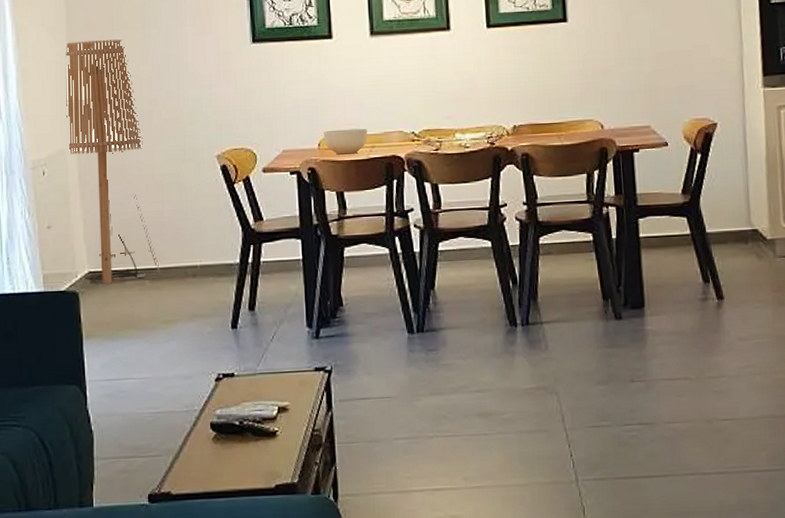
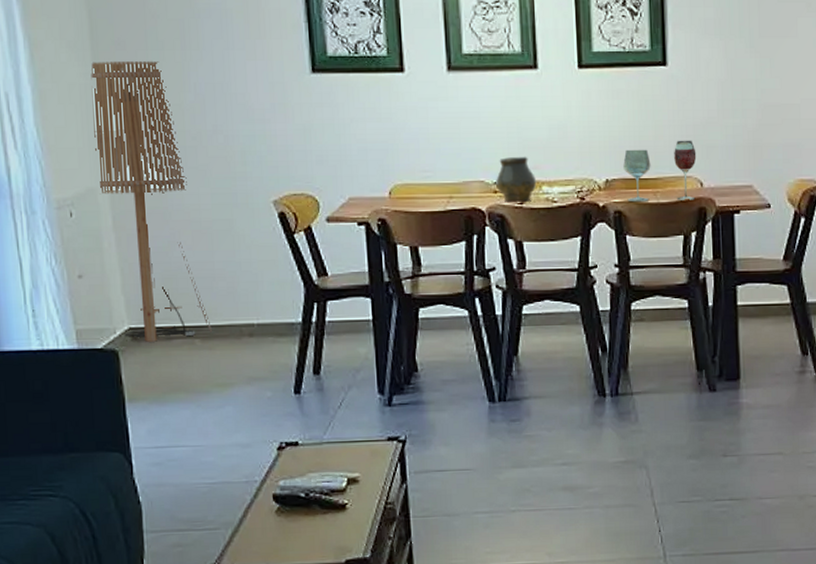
bowl: present [323,128,368,155] -> none [394,176,445,205]
vase: none [413,107,451,149] -> present [495,156,537,202]
wine glass: none [529,97,555,145] -> present [623,149,651,201]
wineglass: none [575,87,597,142] -> present [673,140,697,200]

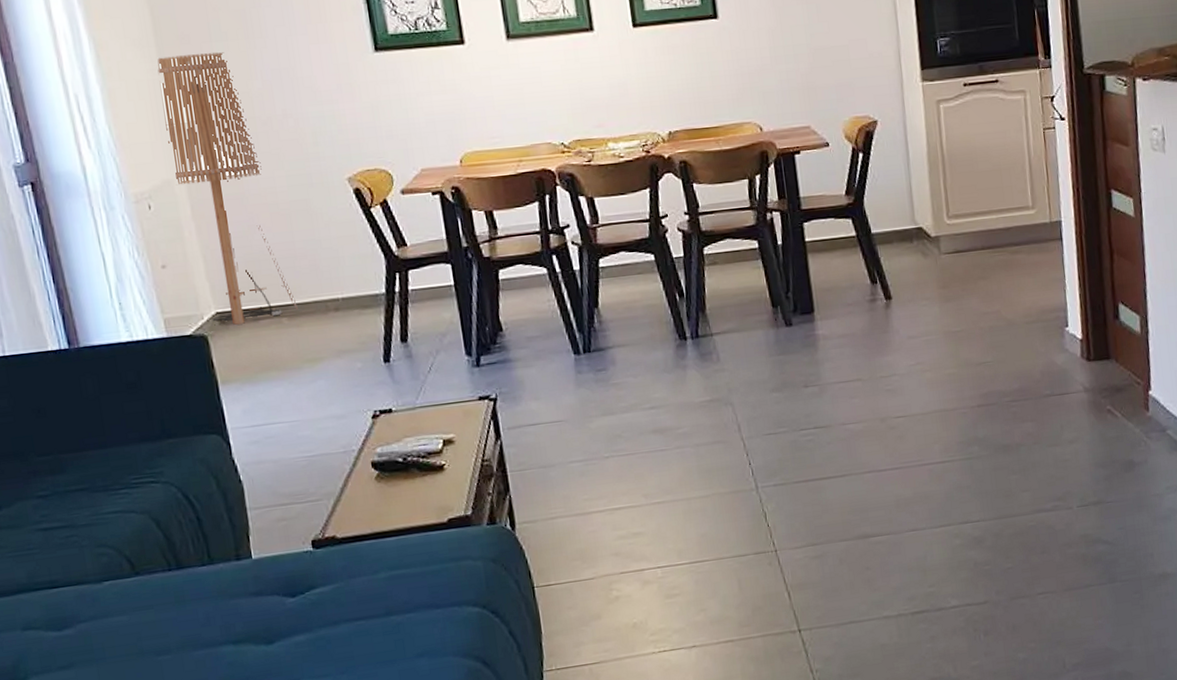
vase: present [495,156,537,202] -> none [562,115,603,161]
wine glass: present [623,149,651,201] -> none [684,99,713,151]
wineglass: present [673,140,697,200] -> none [731,87,757,146]

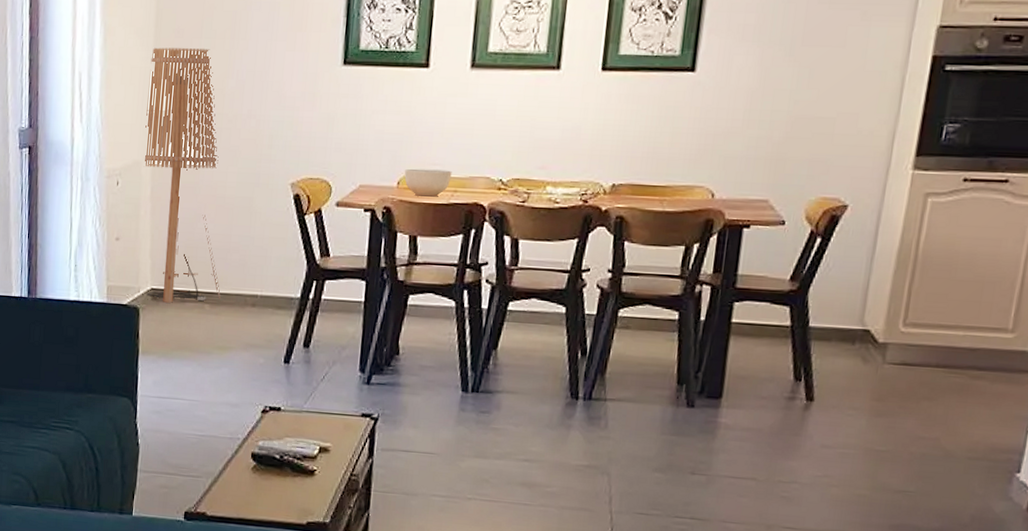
bowl: none [464,141,514,171] -> present [404,168,452,197]

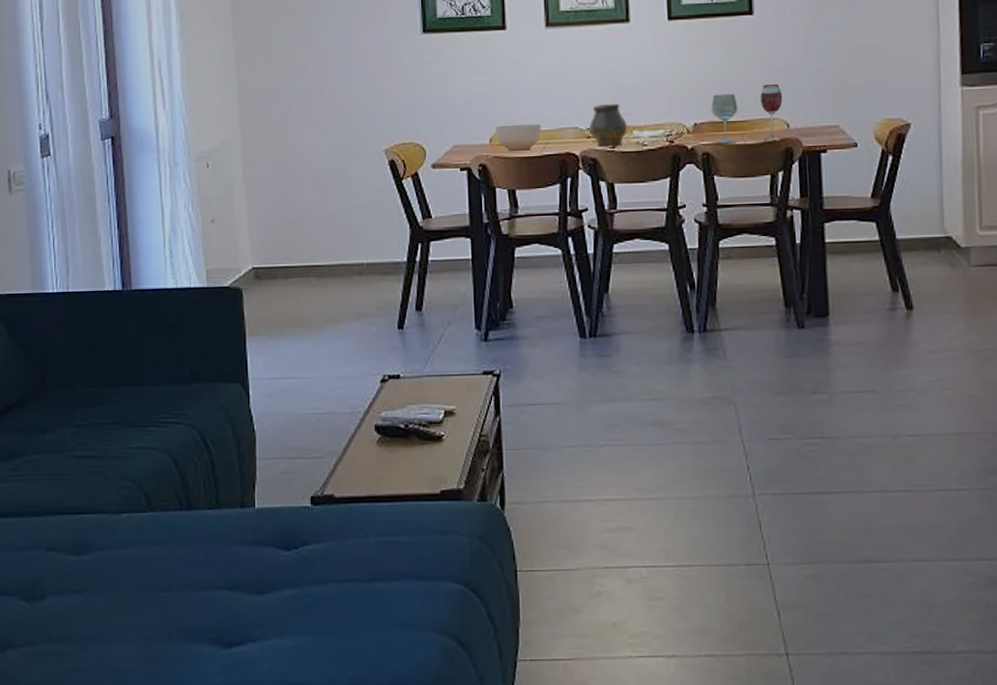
floor lamp: present [145,47,221,303] -> none [231,28,325,281]
vase: none [500,155,542,200] -> present [588,103,628,146]
wine glass: none [631,155,663,209] -> present [711,93,738,143]
wineglass: none [684,148,713,211] -> present [759,83,783,142]

